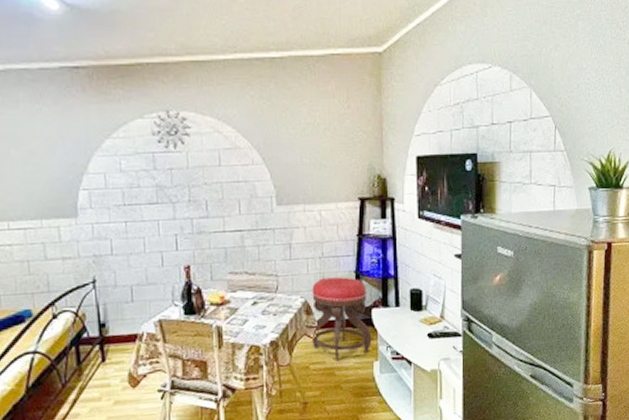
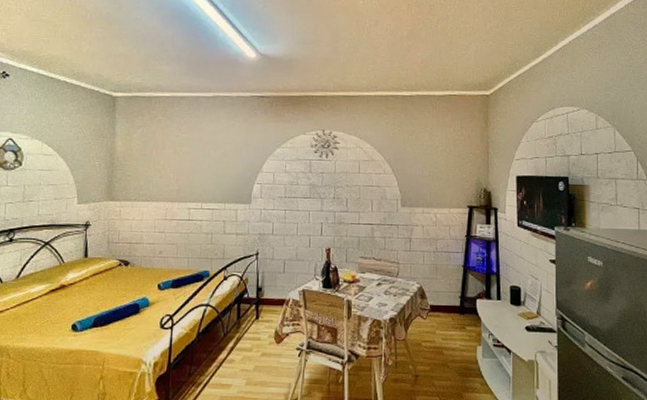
stool: present [310,277,372,361] -> none [423,269,476,342]

